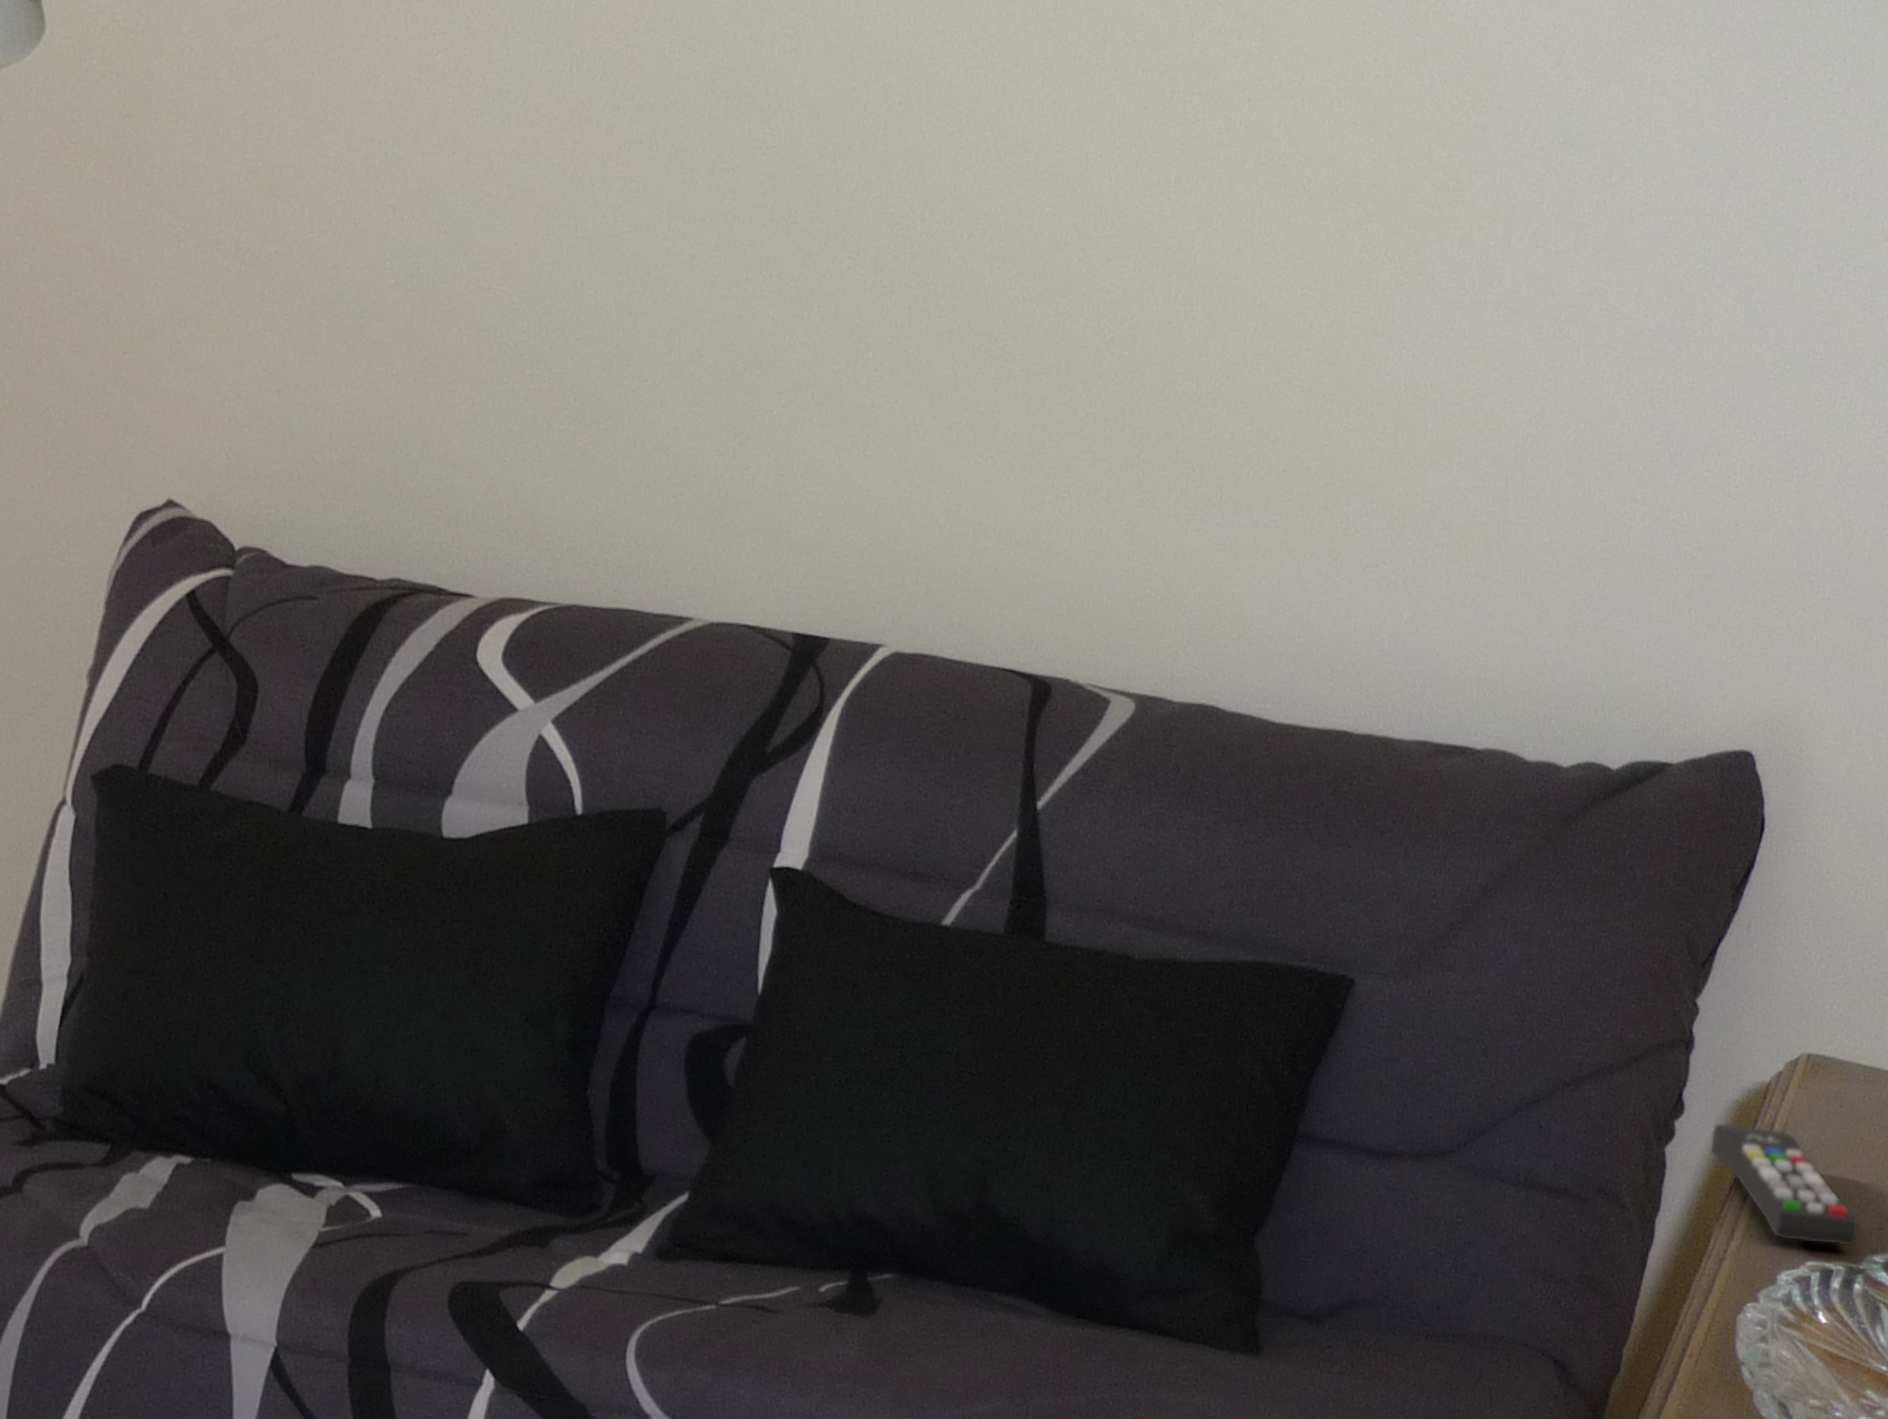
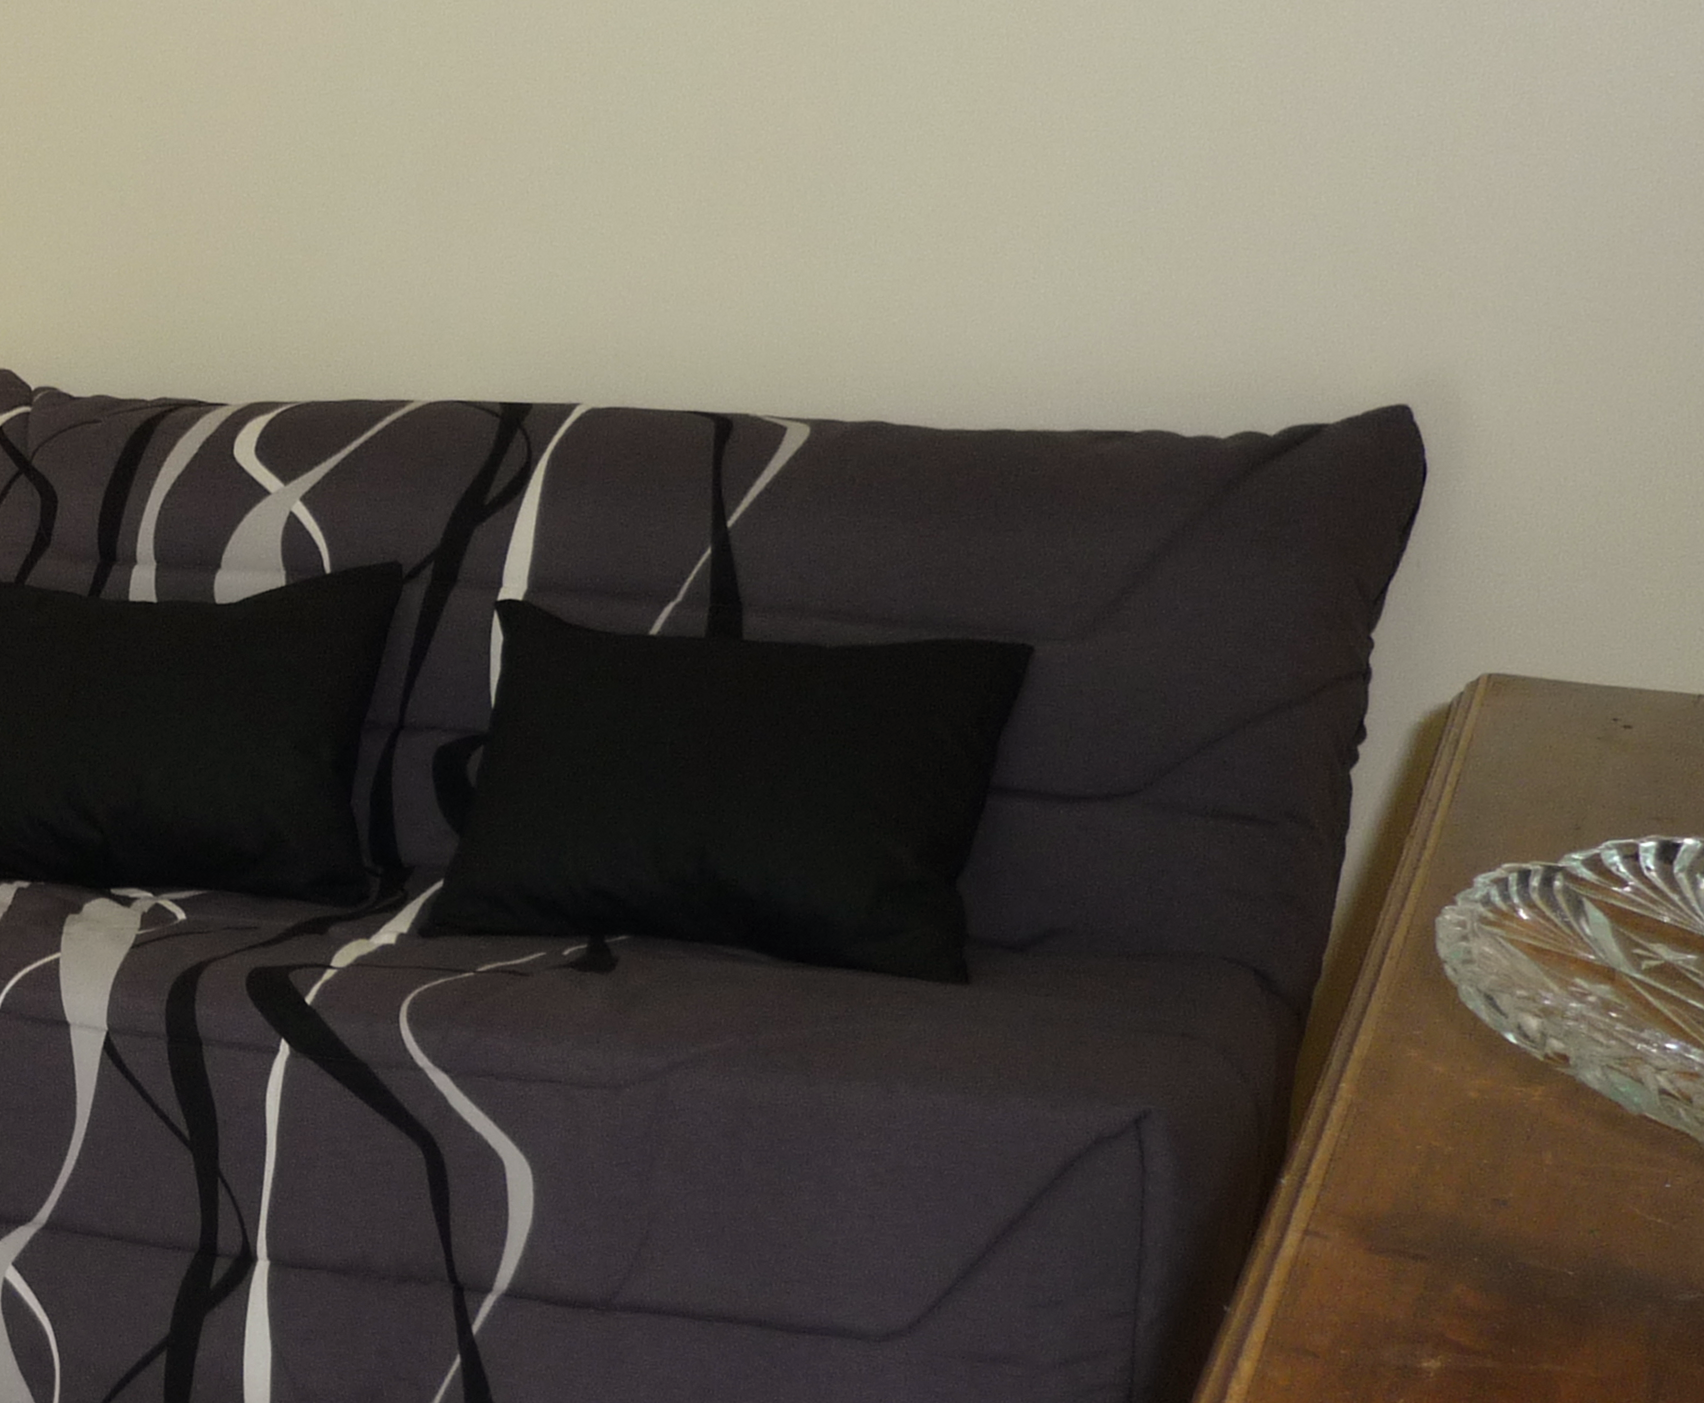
remote control: present [1709,1121,1860,1248] -> none [1395,743,1556,848]

